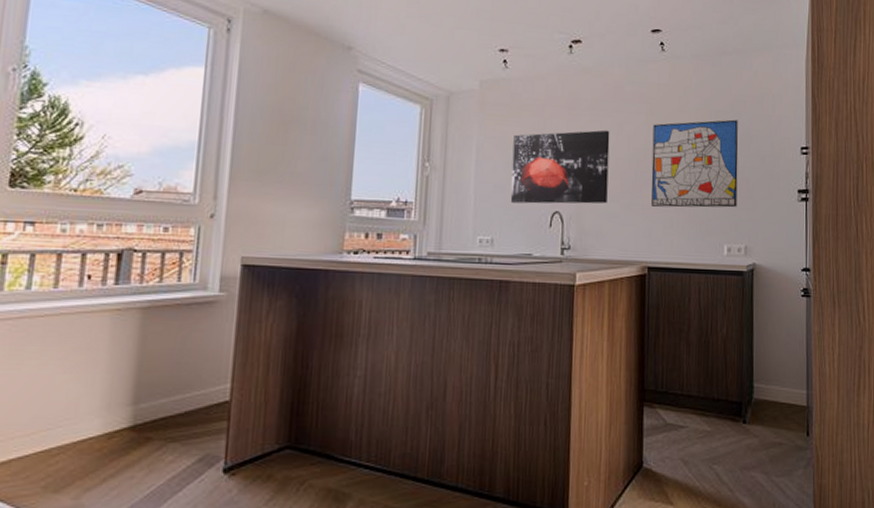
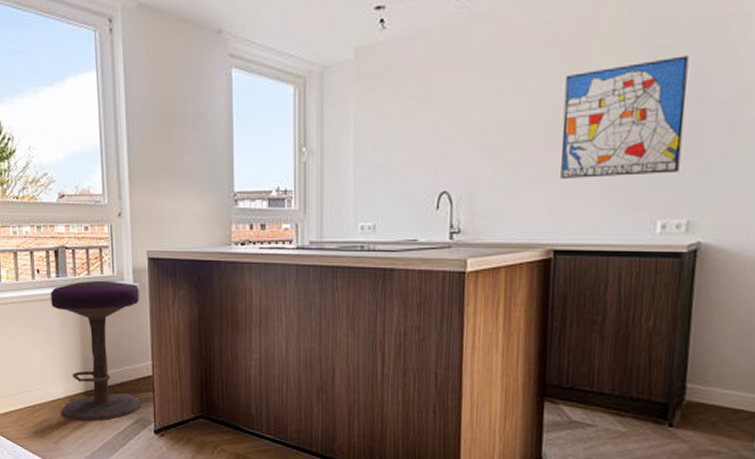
stool: none [92,288,226,464] -> present [51,280,142,421]
wall art: present [510,130,610,204] -> none [392,89,510,185]

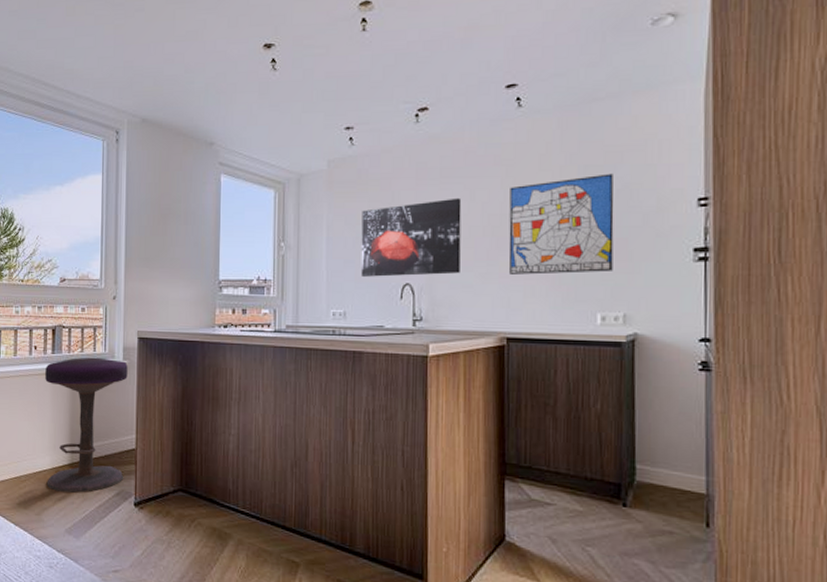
wall art: none [392,89,510,185] -> present [360,197,462,277]

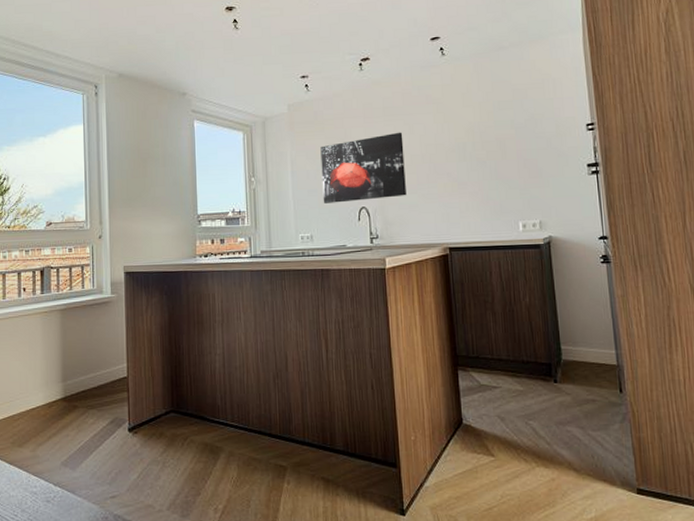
stool: present [45,357,128,493] -> none [35,293,117,426]
wall art: present [508,173,614,275] -> none [441,107,528,194]

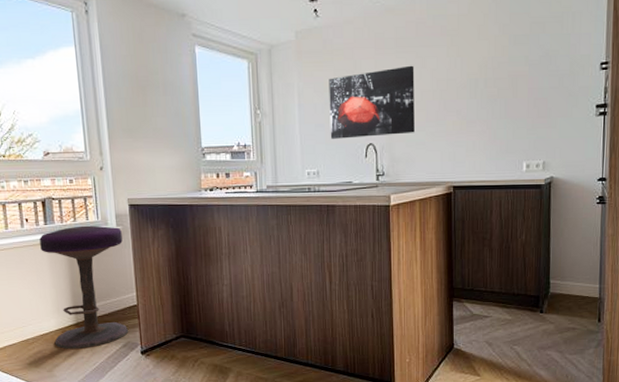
stool: none [35,293,117,426] -> present [39,225,129,349]

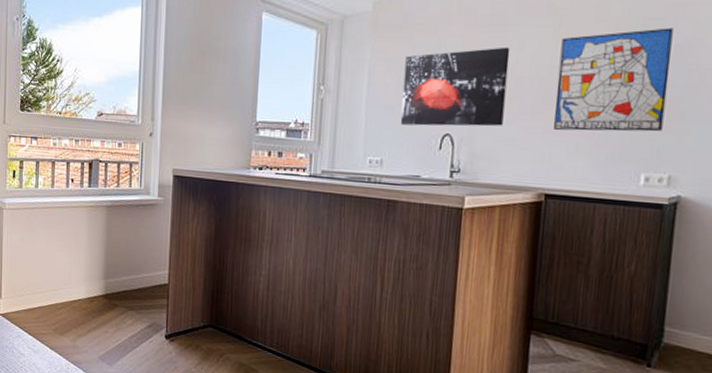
stool: present [39,225,129,349] -> none [81,192,163,323]
wall art: none [454,42,537,132] -> present [554,27,674,132]

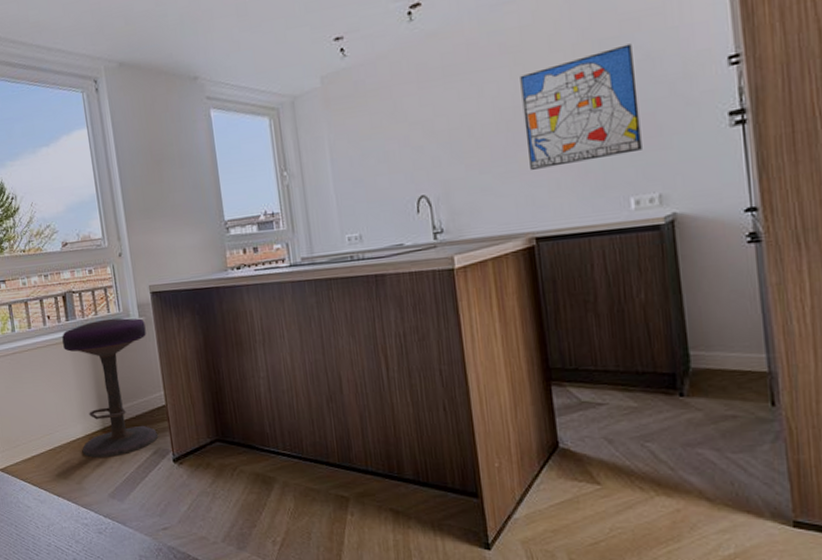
stool: none [81,192,163,323] -> present [62,318,159,458]
wall art: present [400,47,510,127] -> none [364,95,477,195]

